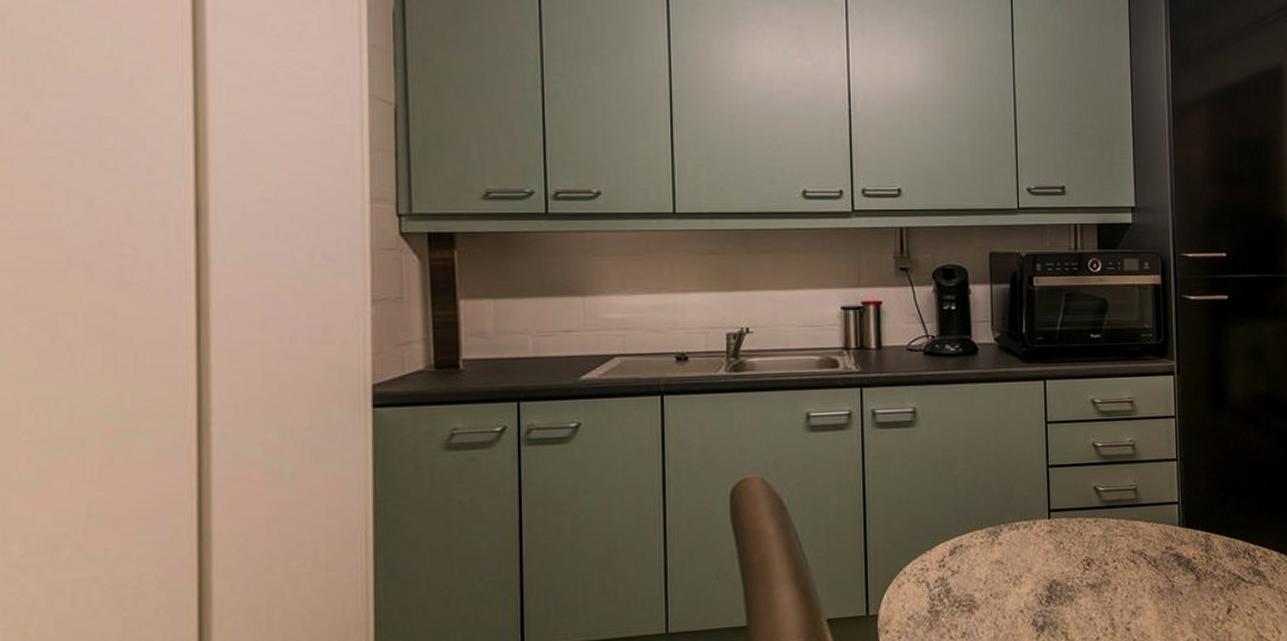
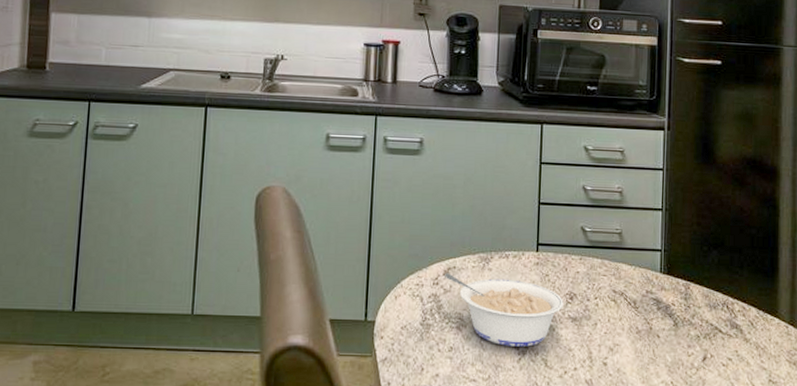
legume: none [951,551,1081,624] -> present [445,273,564,347]

